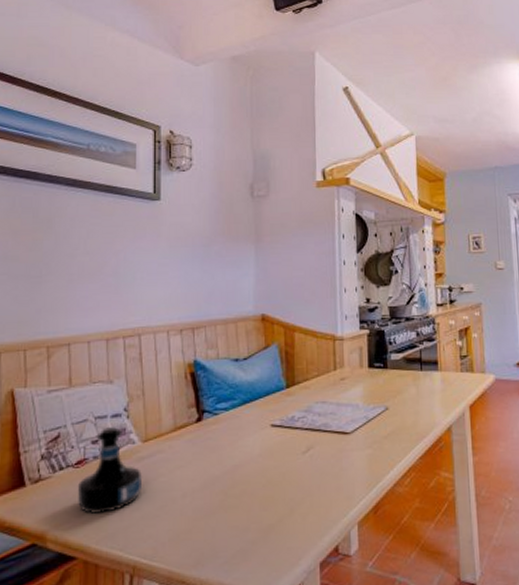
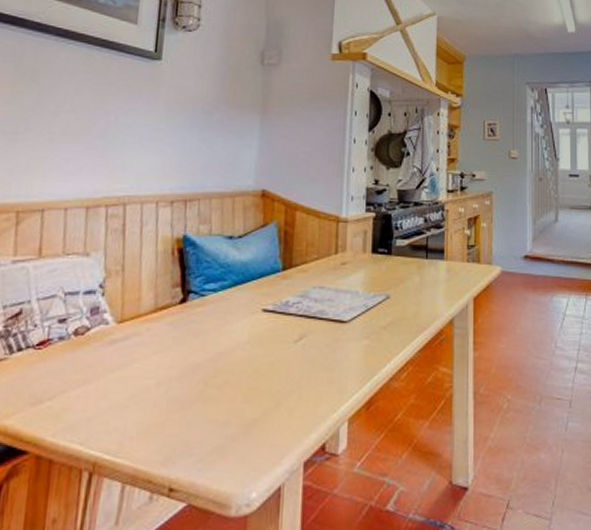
tequila bottle: present [77,427,143,514] -> none [36,305,114,403]

